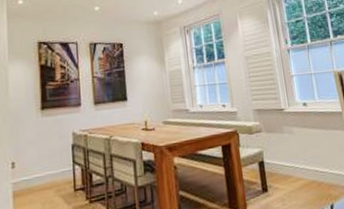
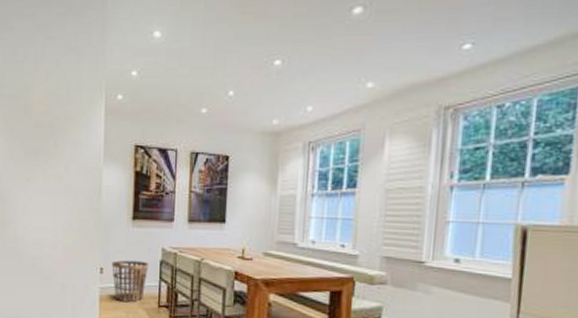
basket: none [23,148,61,194] -> present [112,260,149,302]

